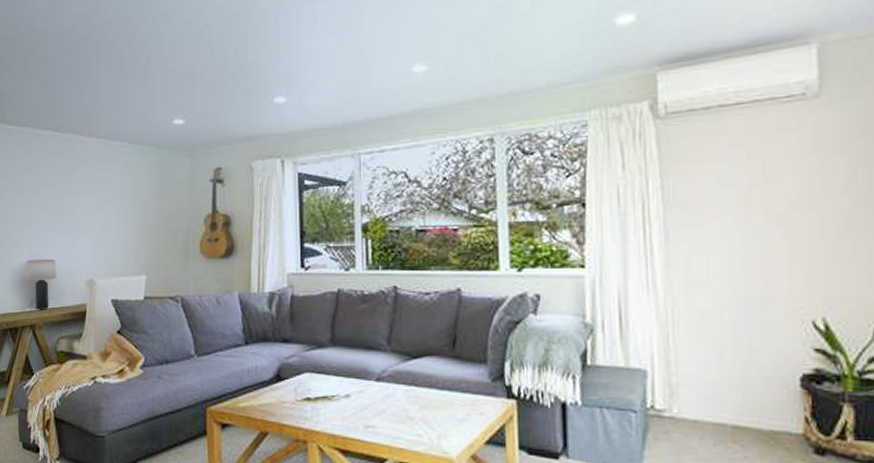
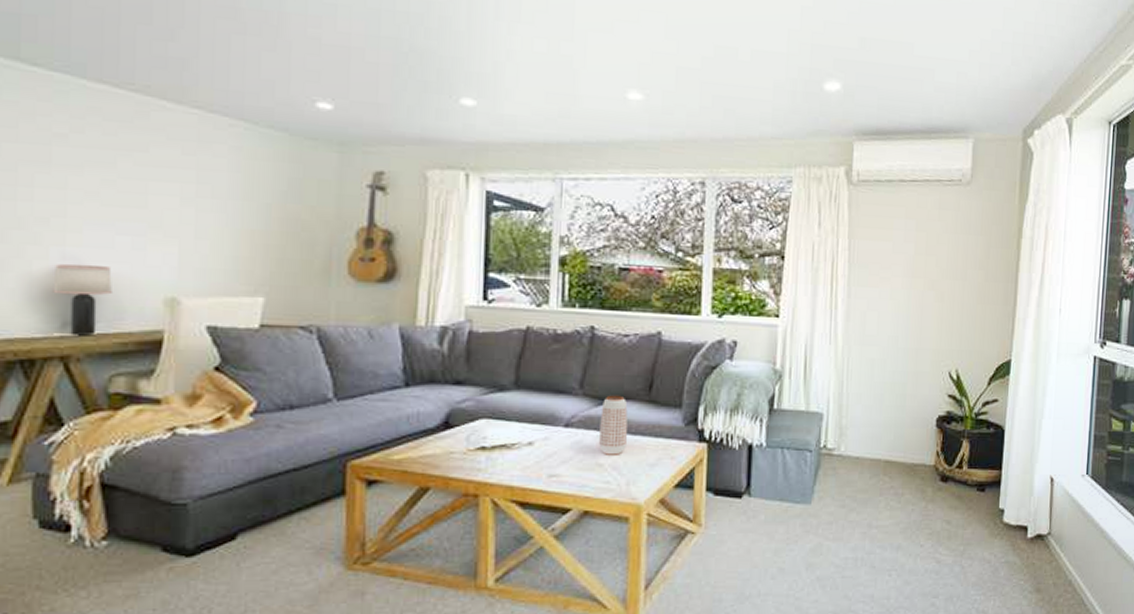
vase: none [408,351,436,409] -> present [599,395,628,455]

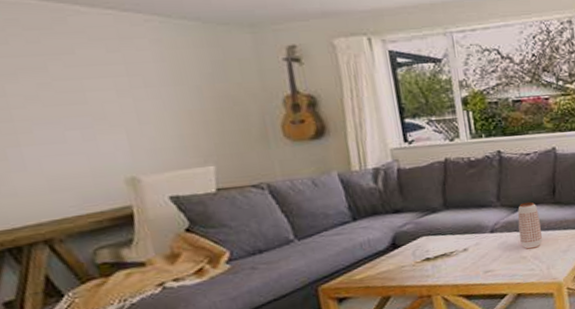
table lamp: present [53,263,114,336] -> none [16,158,77,222]

